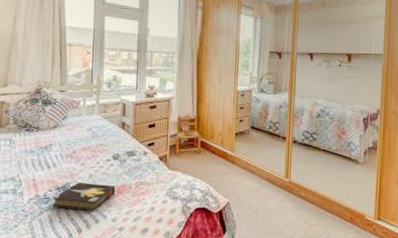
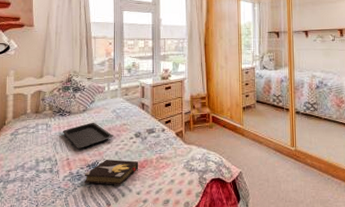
serving tray: none [28,140,88,169] -> present [62,122,113,148]

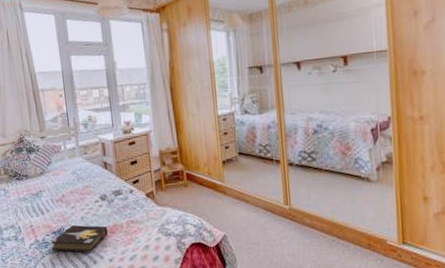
serving tray: present [62,122,113,148] -> none [21,185,77,214]

